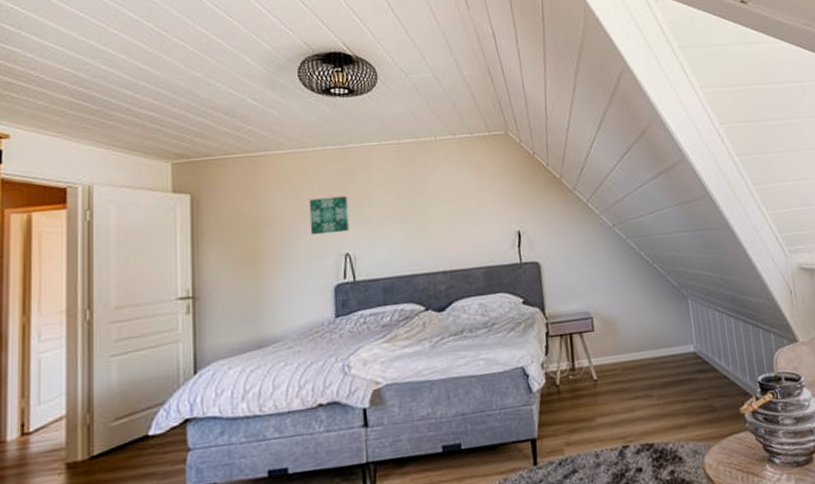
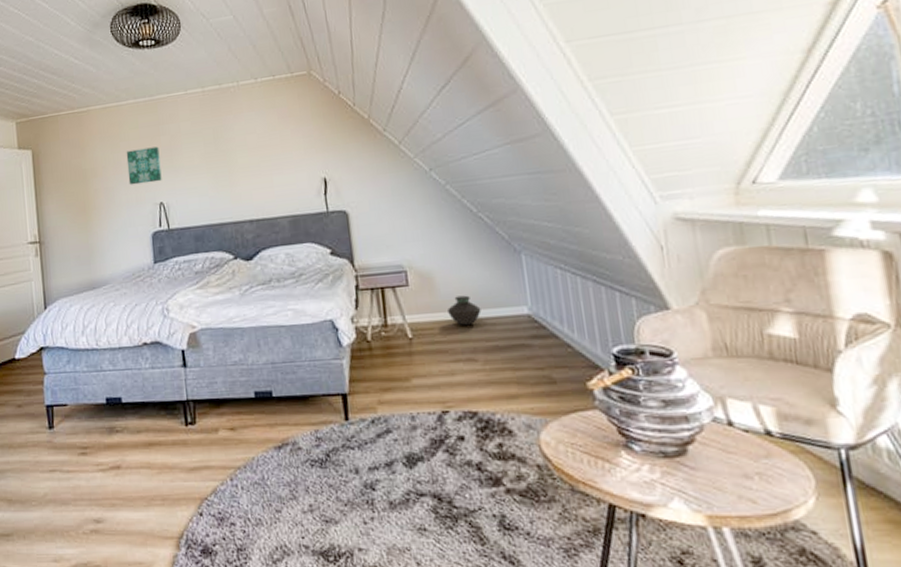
vase: none [628,337,656,365] -> present [448,295,481,325]

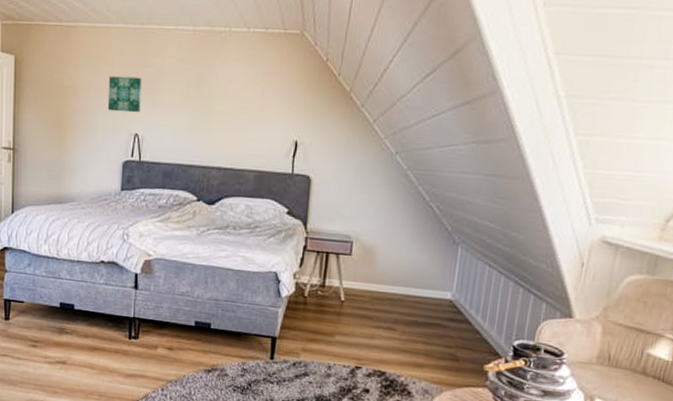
vase: present [448,295,481,325] -> none [381,272,411,299]

